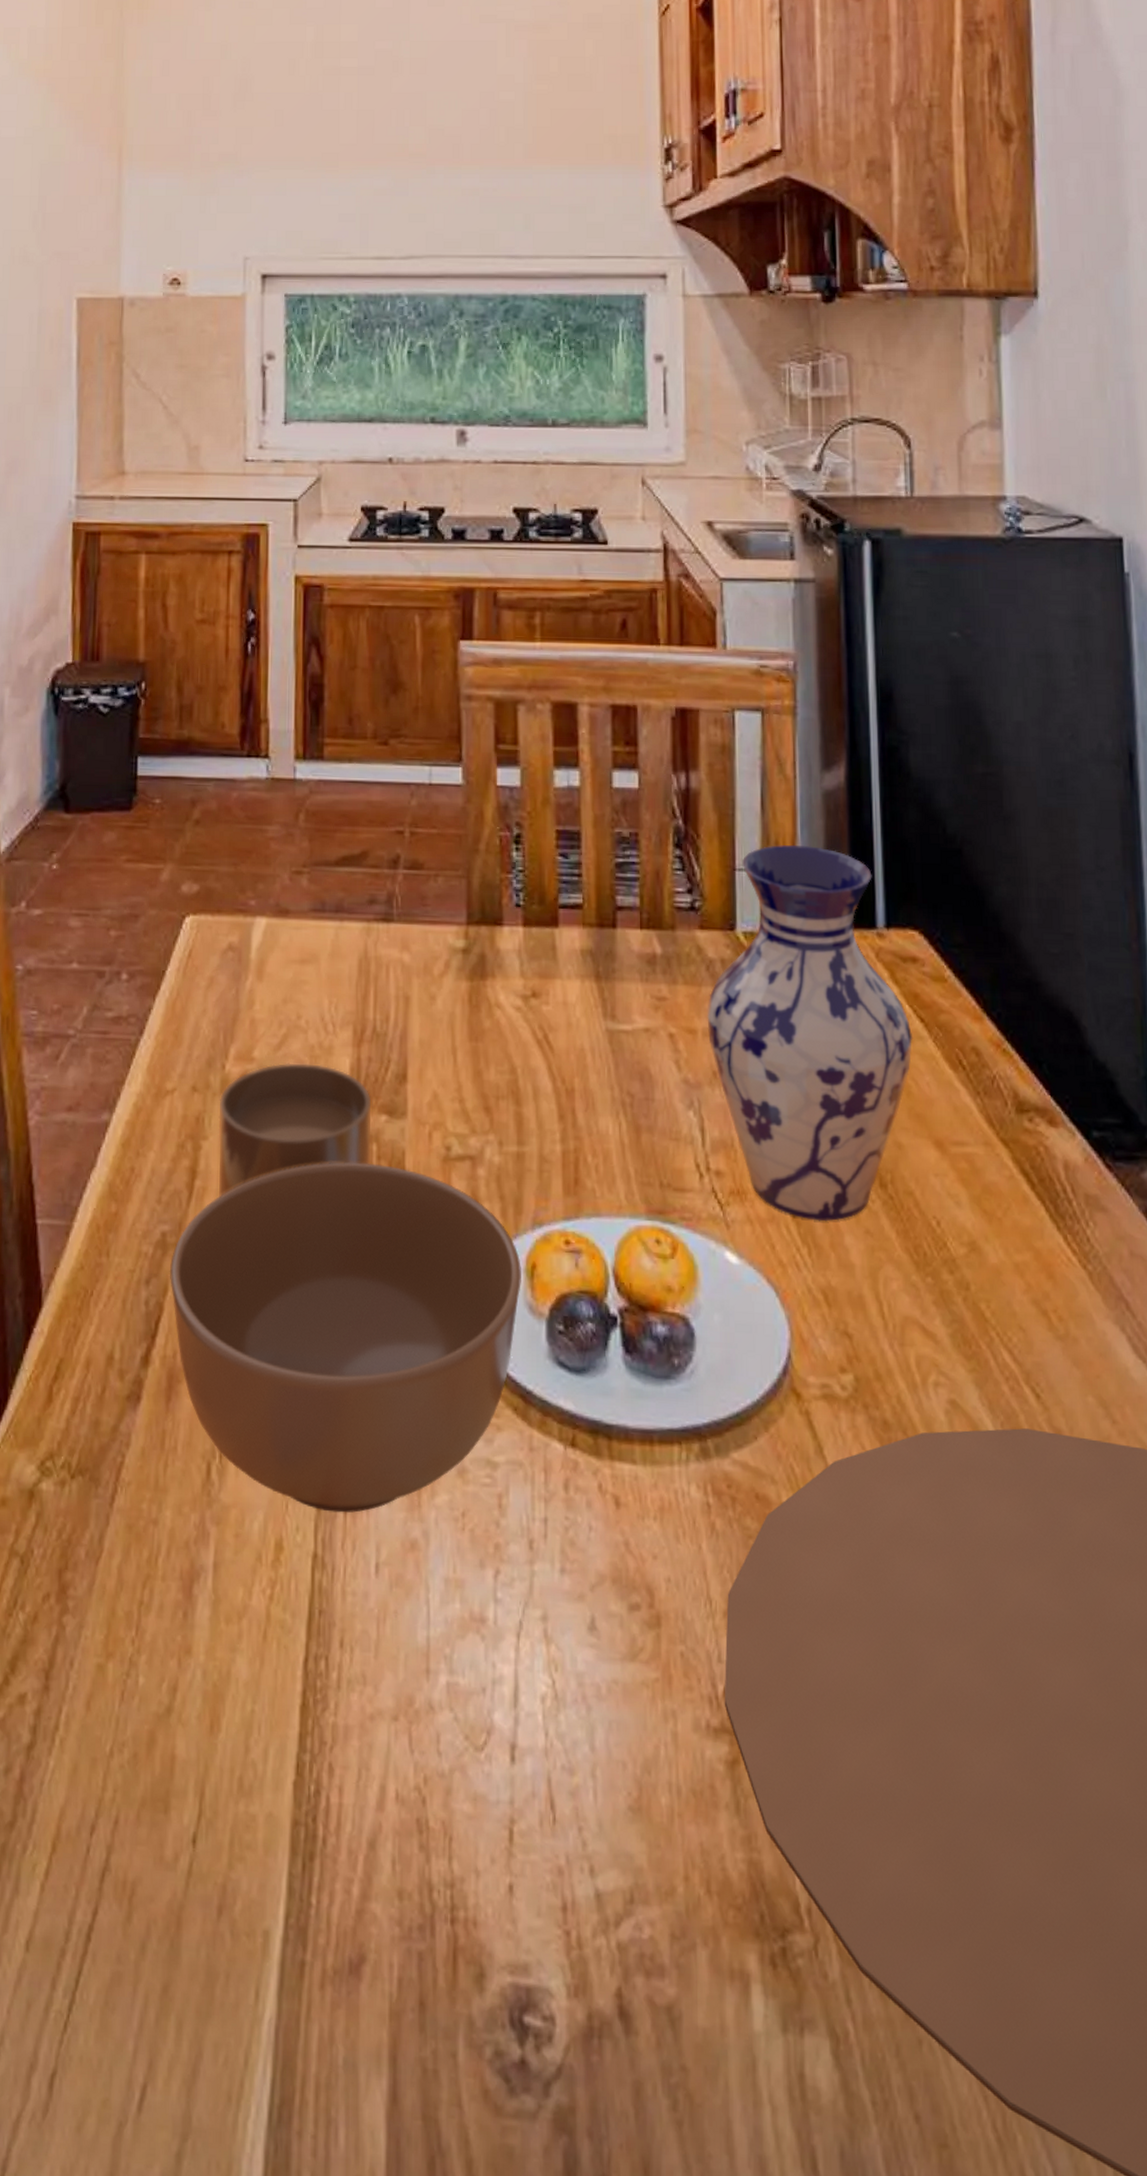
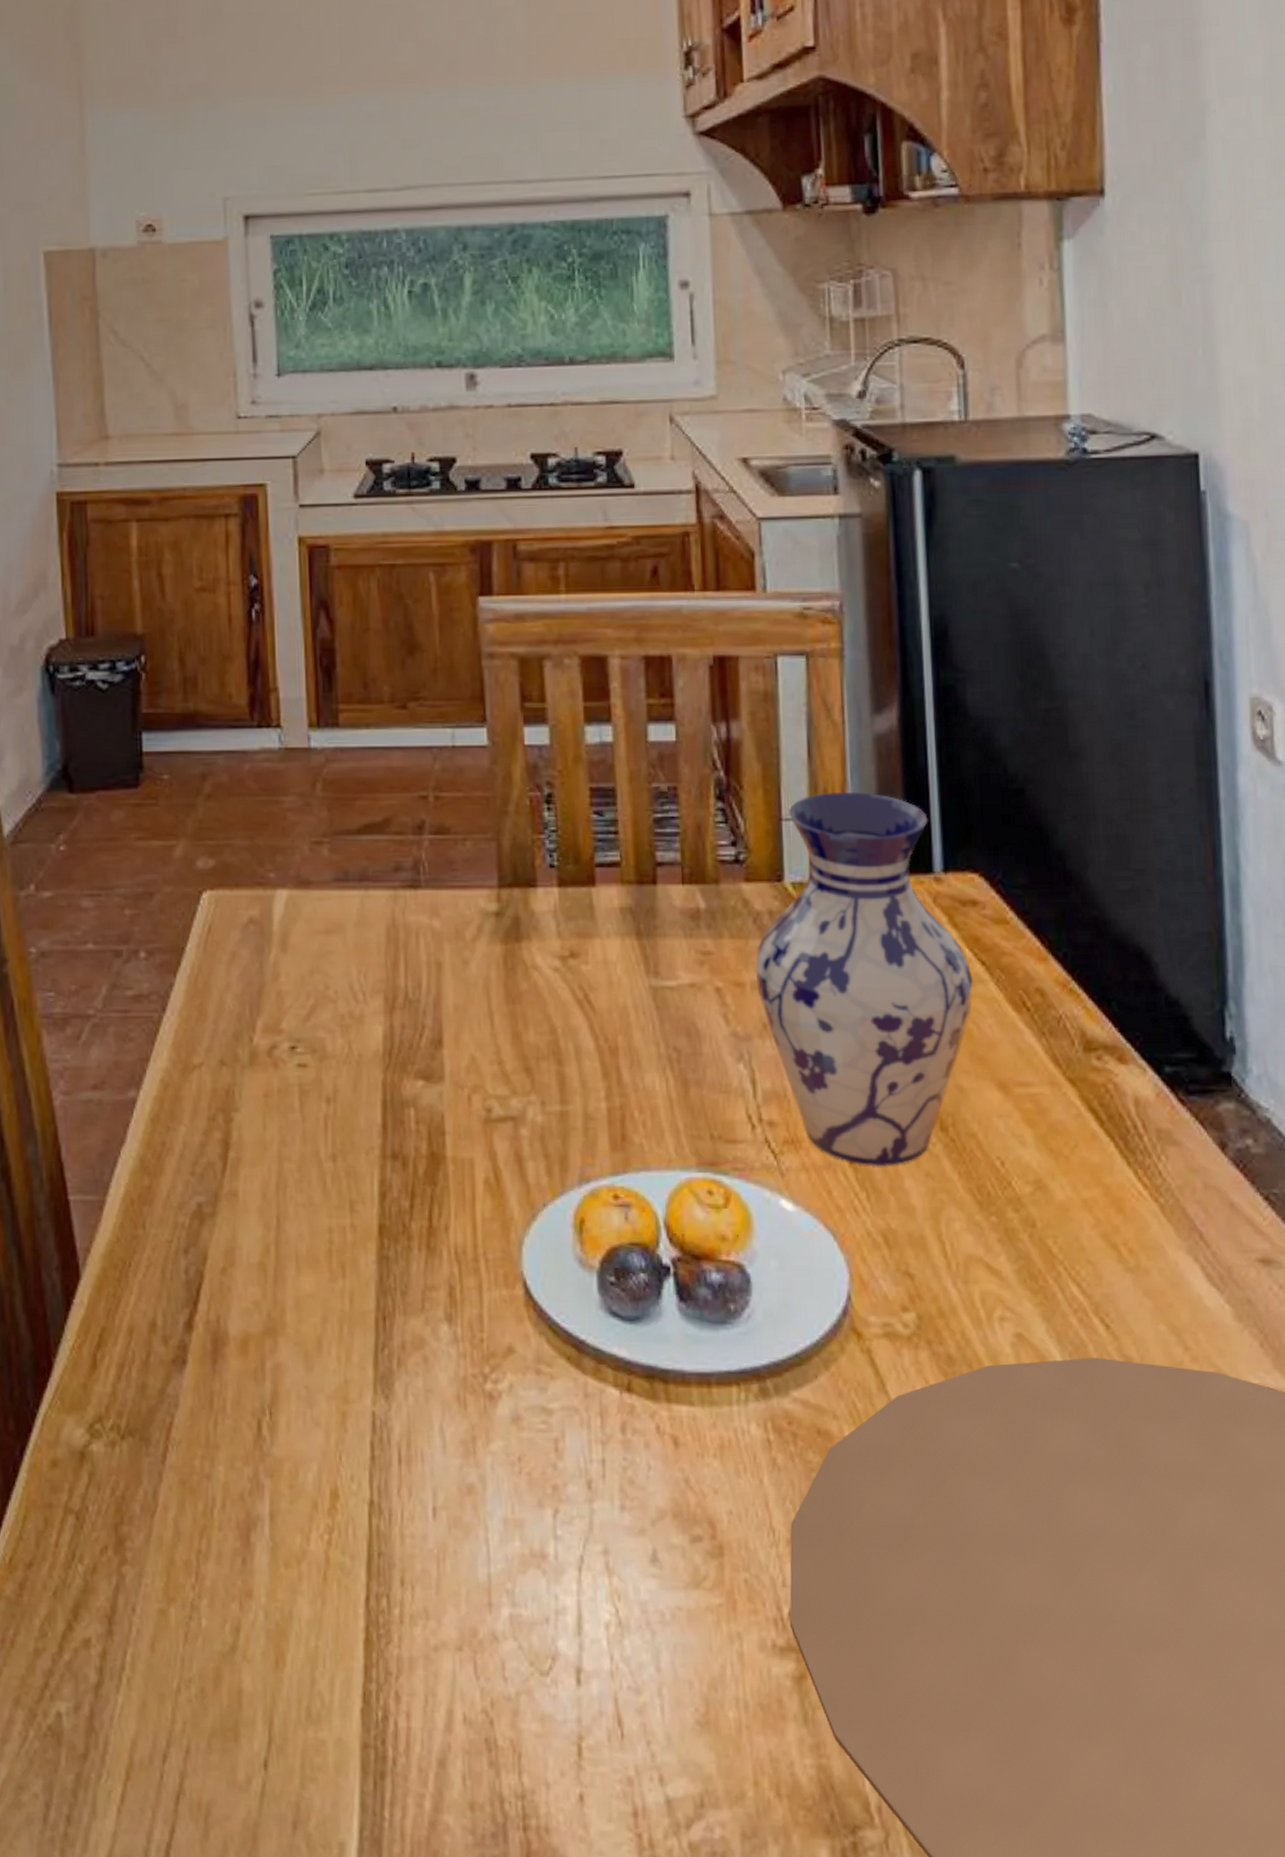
bowl: present [169,1162,521,1513] -> none [207,1128,570,1462]
mug: present [218,1063,372,1196] -> none [248,1033,409,1166]

